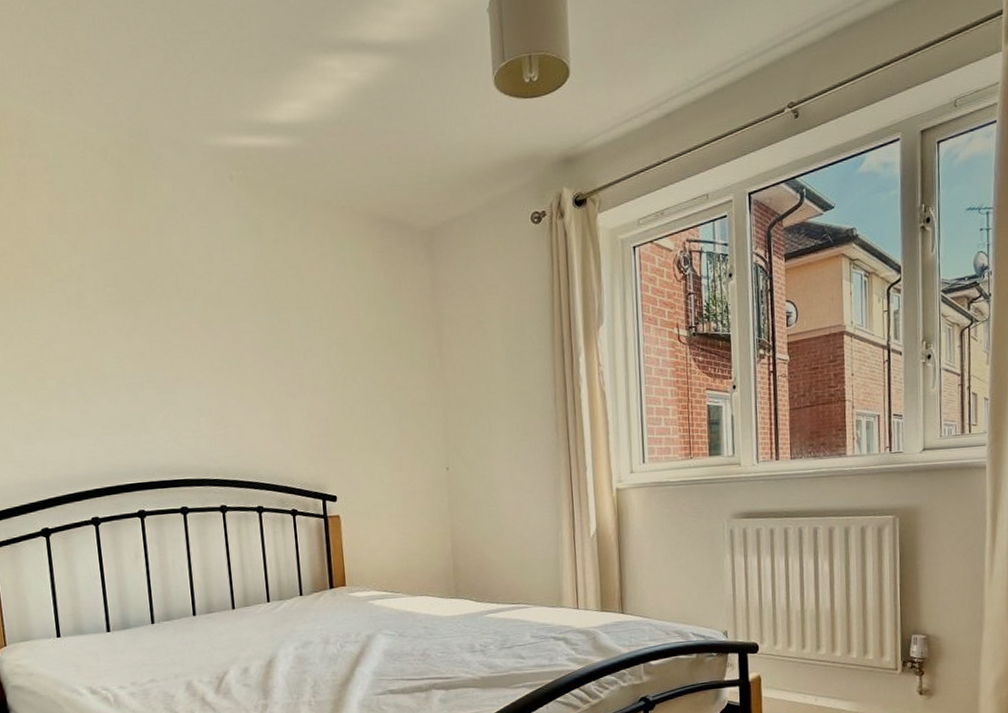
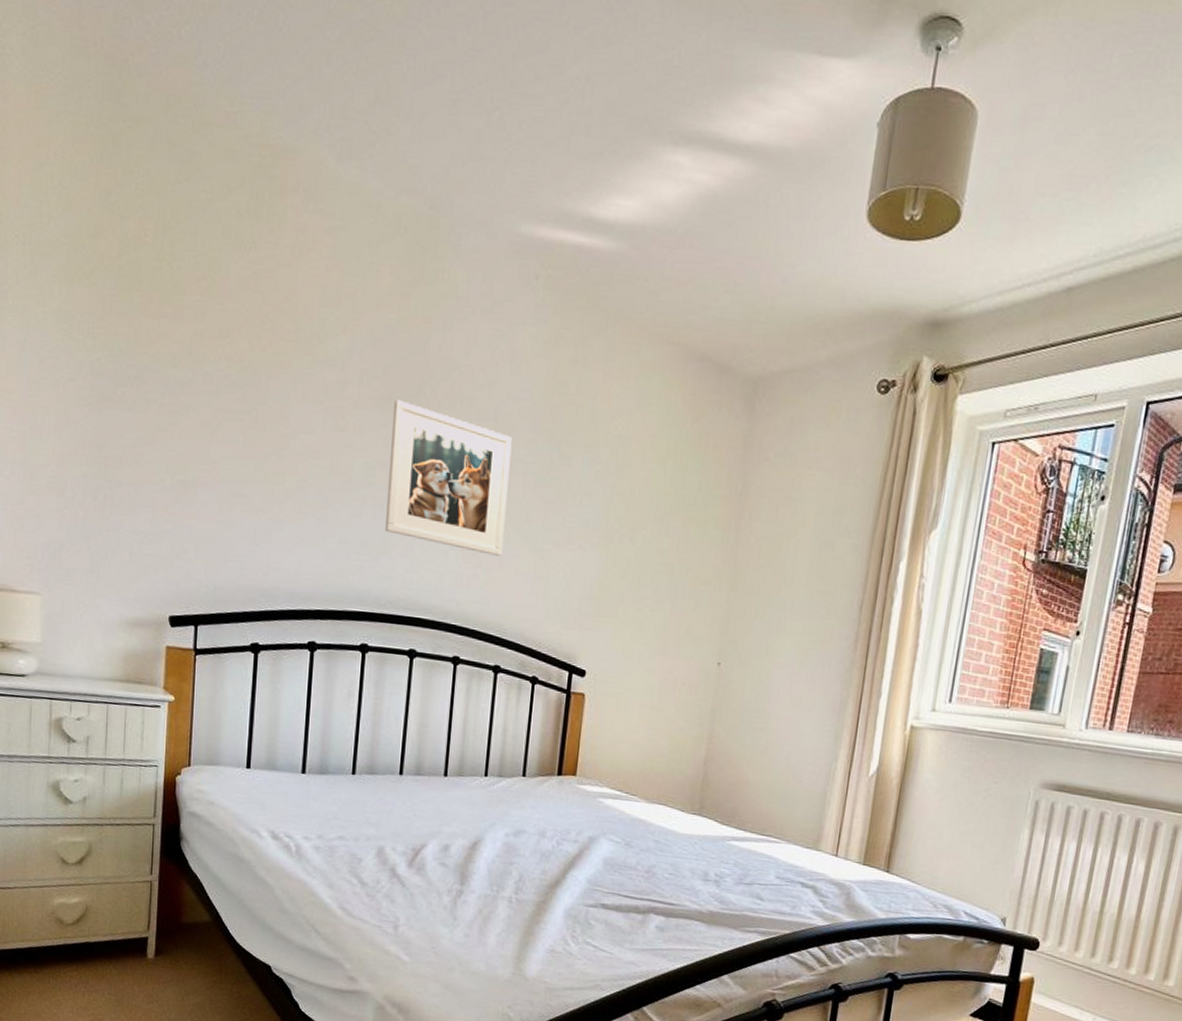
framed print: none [129,299,246,415] -> present [384,399,512,556]

